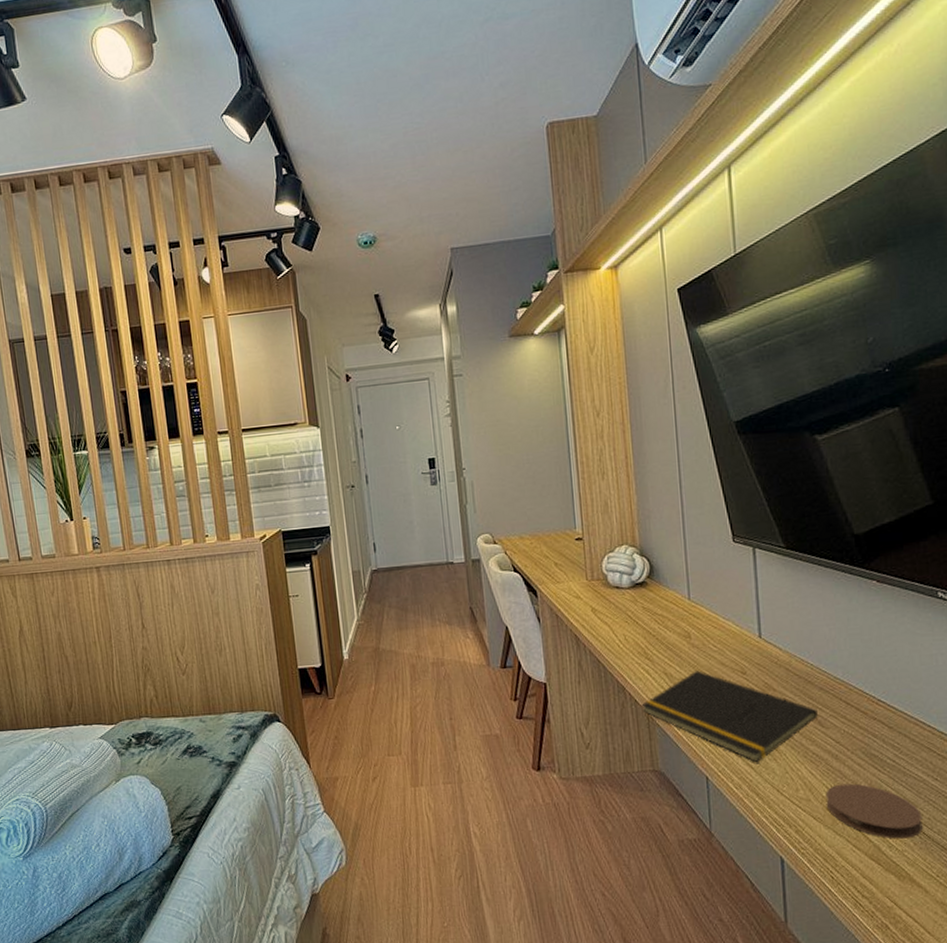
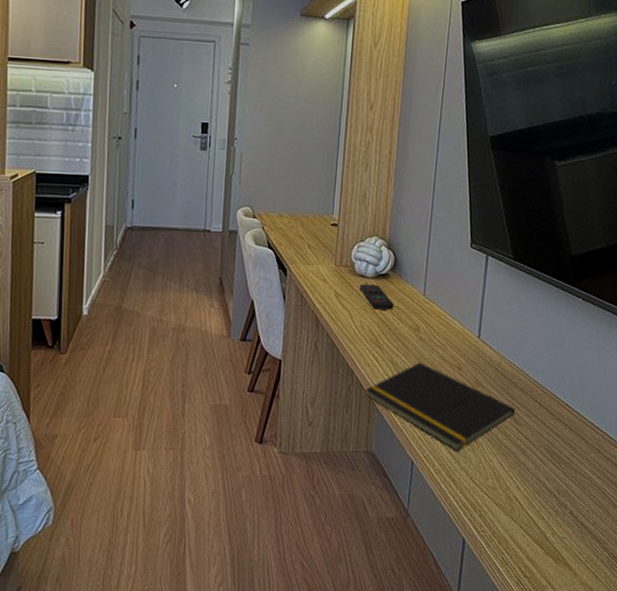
remote control: none [616,594,657,620] -> present [359,284,394,310]
coaster: present [825,783,923,839] -> none [508,476,583,527]

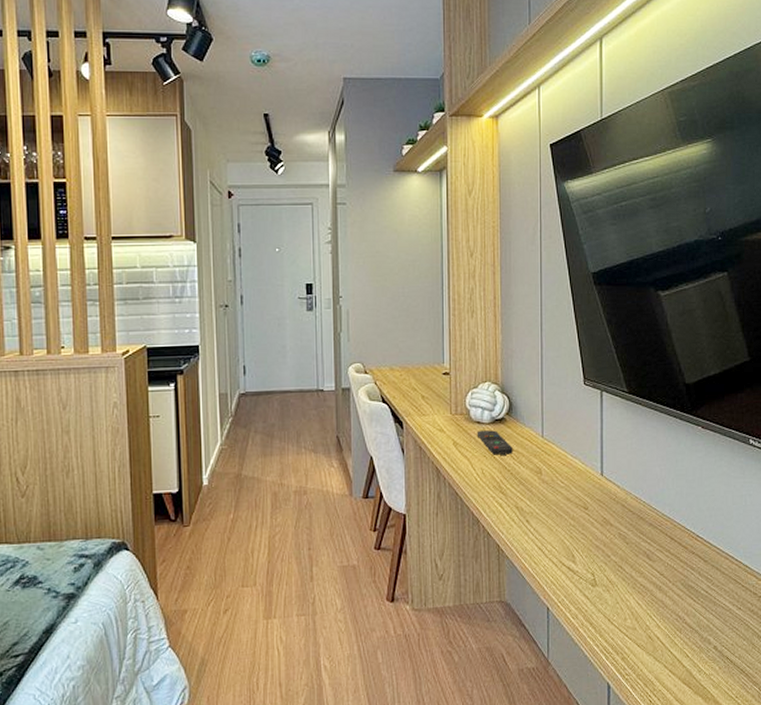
notepad: present [365,362,516,452] -> none [493,505,648,594]

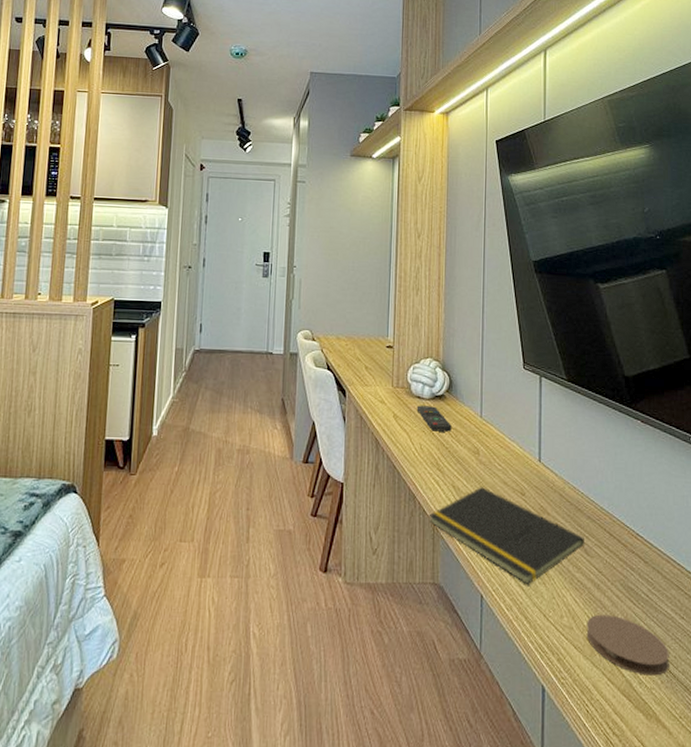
notepad: none [493,505,648,594] -> present [428,487,585,586]
coaster: none [649,612,727,664] -> present [586,614,669,676]

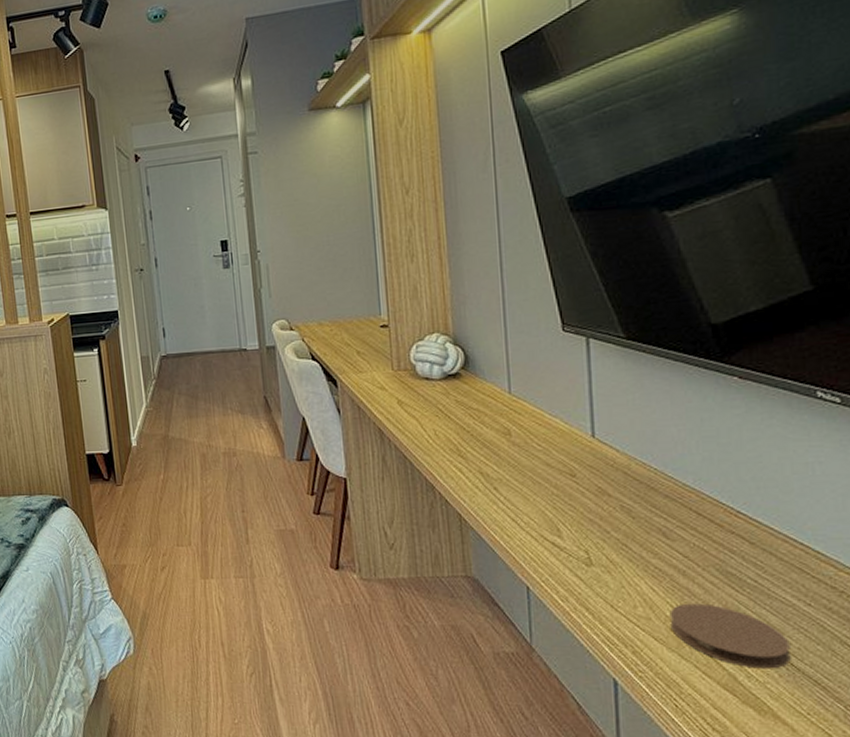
remote control: present [416,405,452,432] -> none [425,386,472,415]
notepad: present [428,487,585,586] -> none [453,471,663,575]

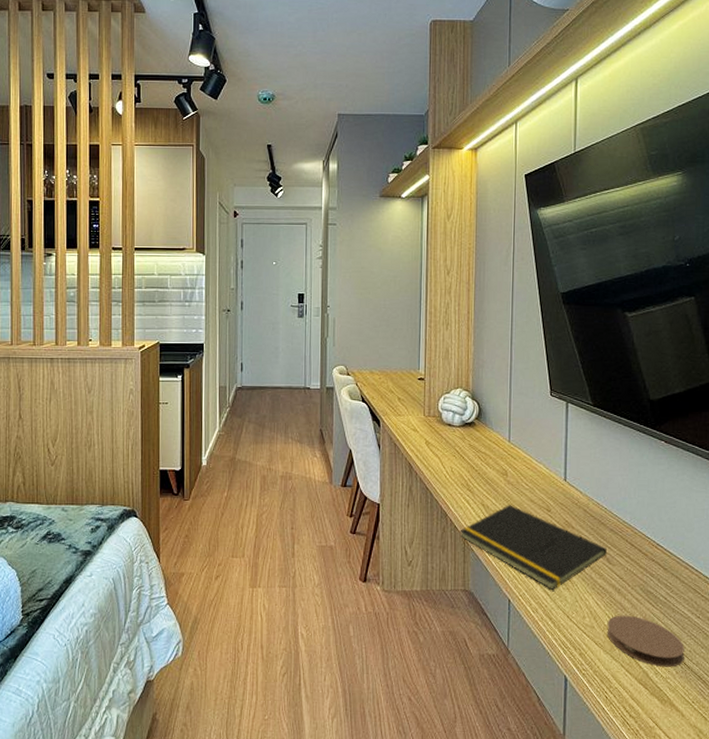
notepad: none [453,471,663,575] -> present [459,505,608,591]

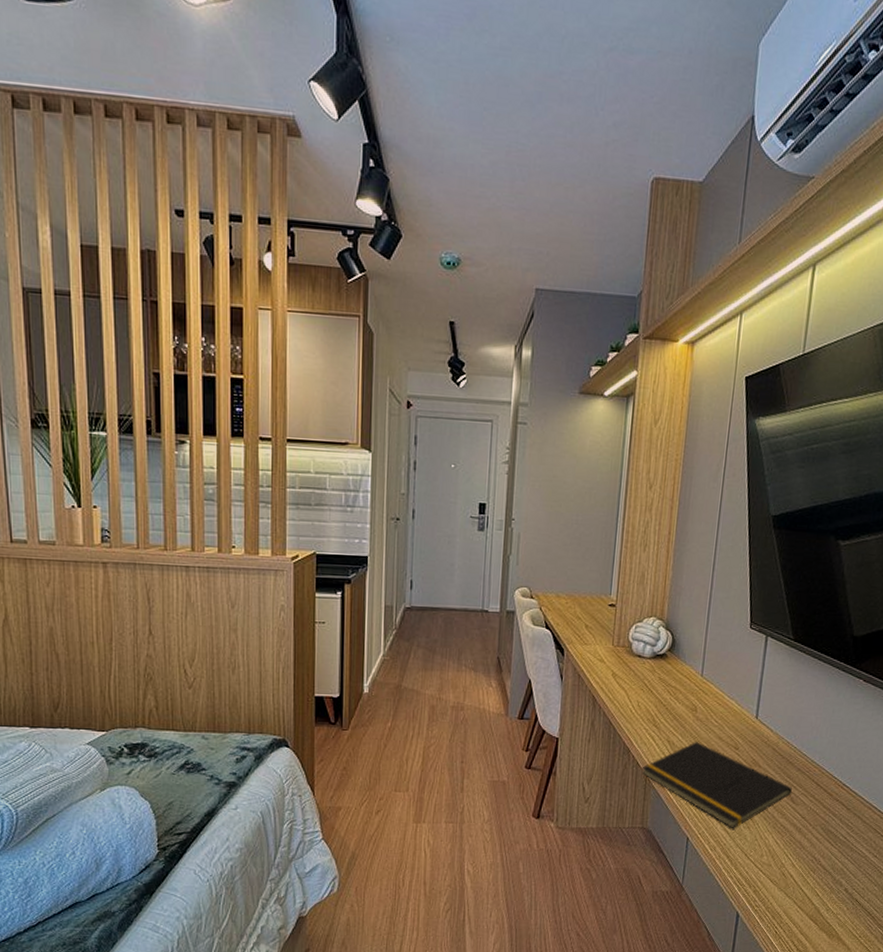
coaster: present [607,615,685,667] -> none [783,853,858,904]

